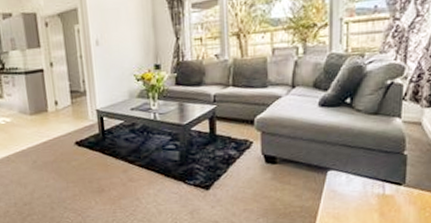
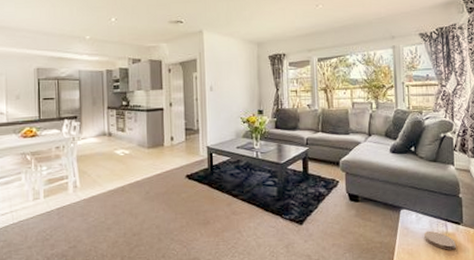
coaster: none [355,193,394,213] -> present [424,230,456,250]

